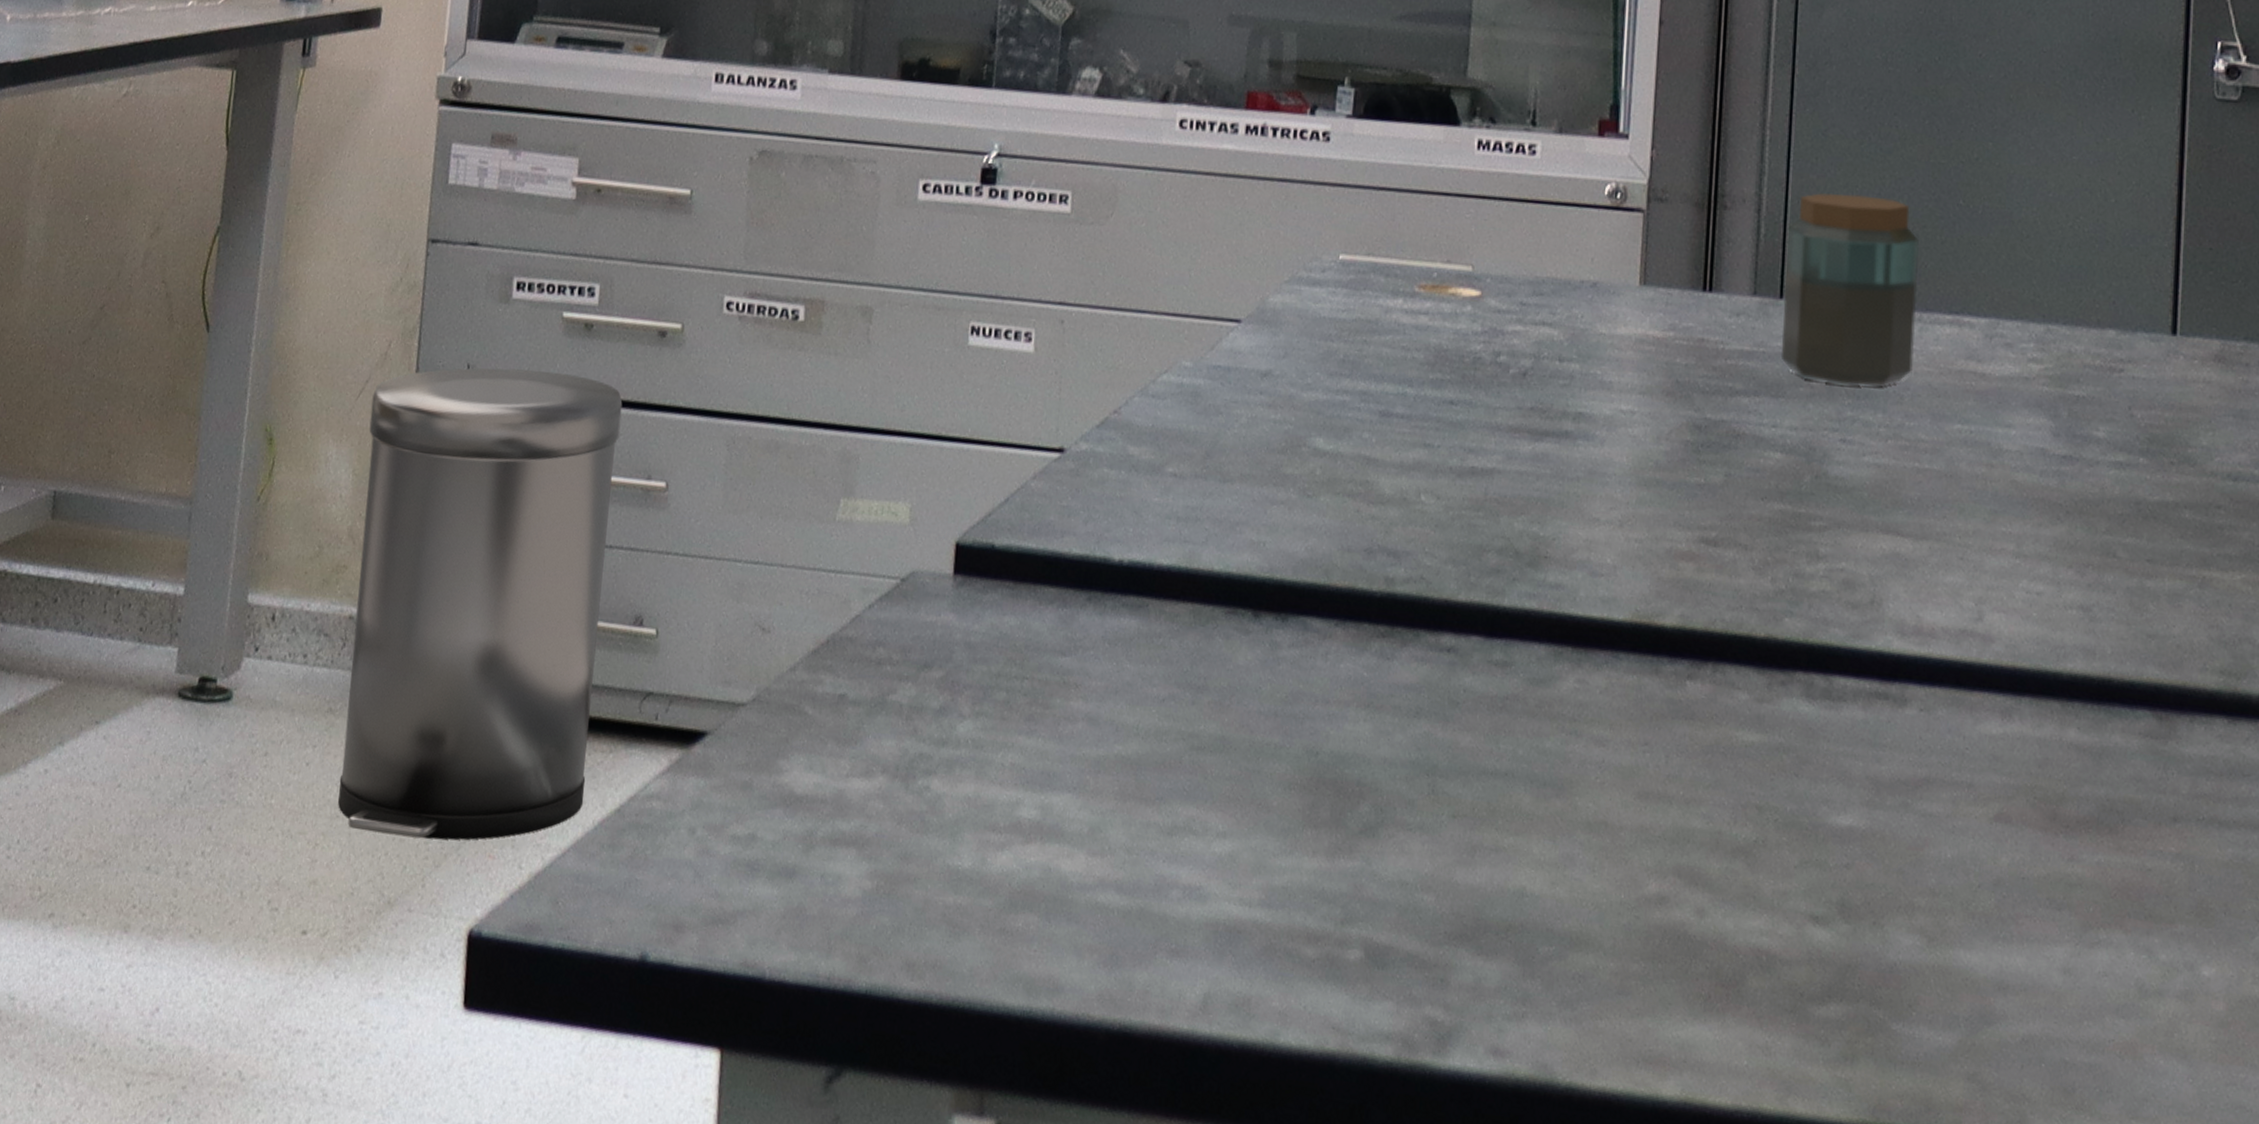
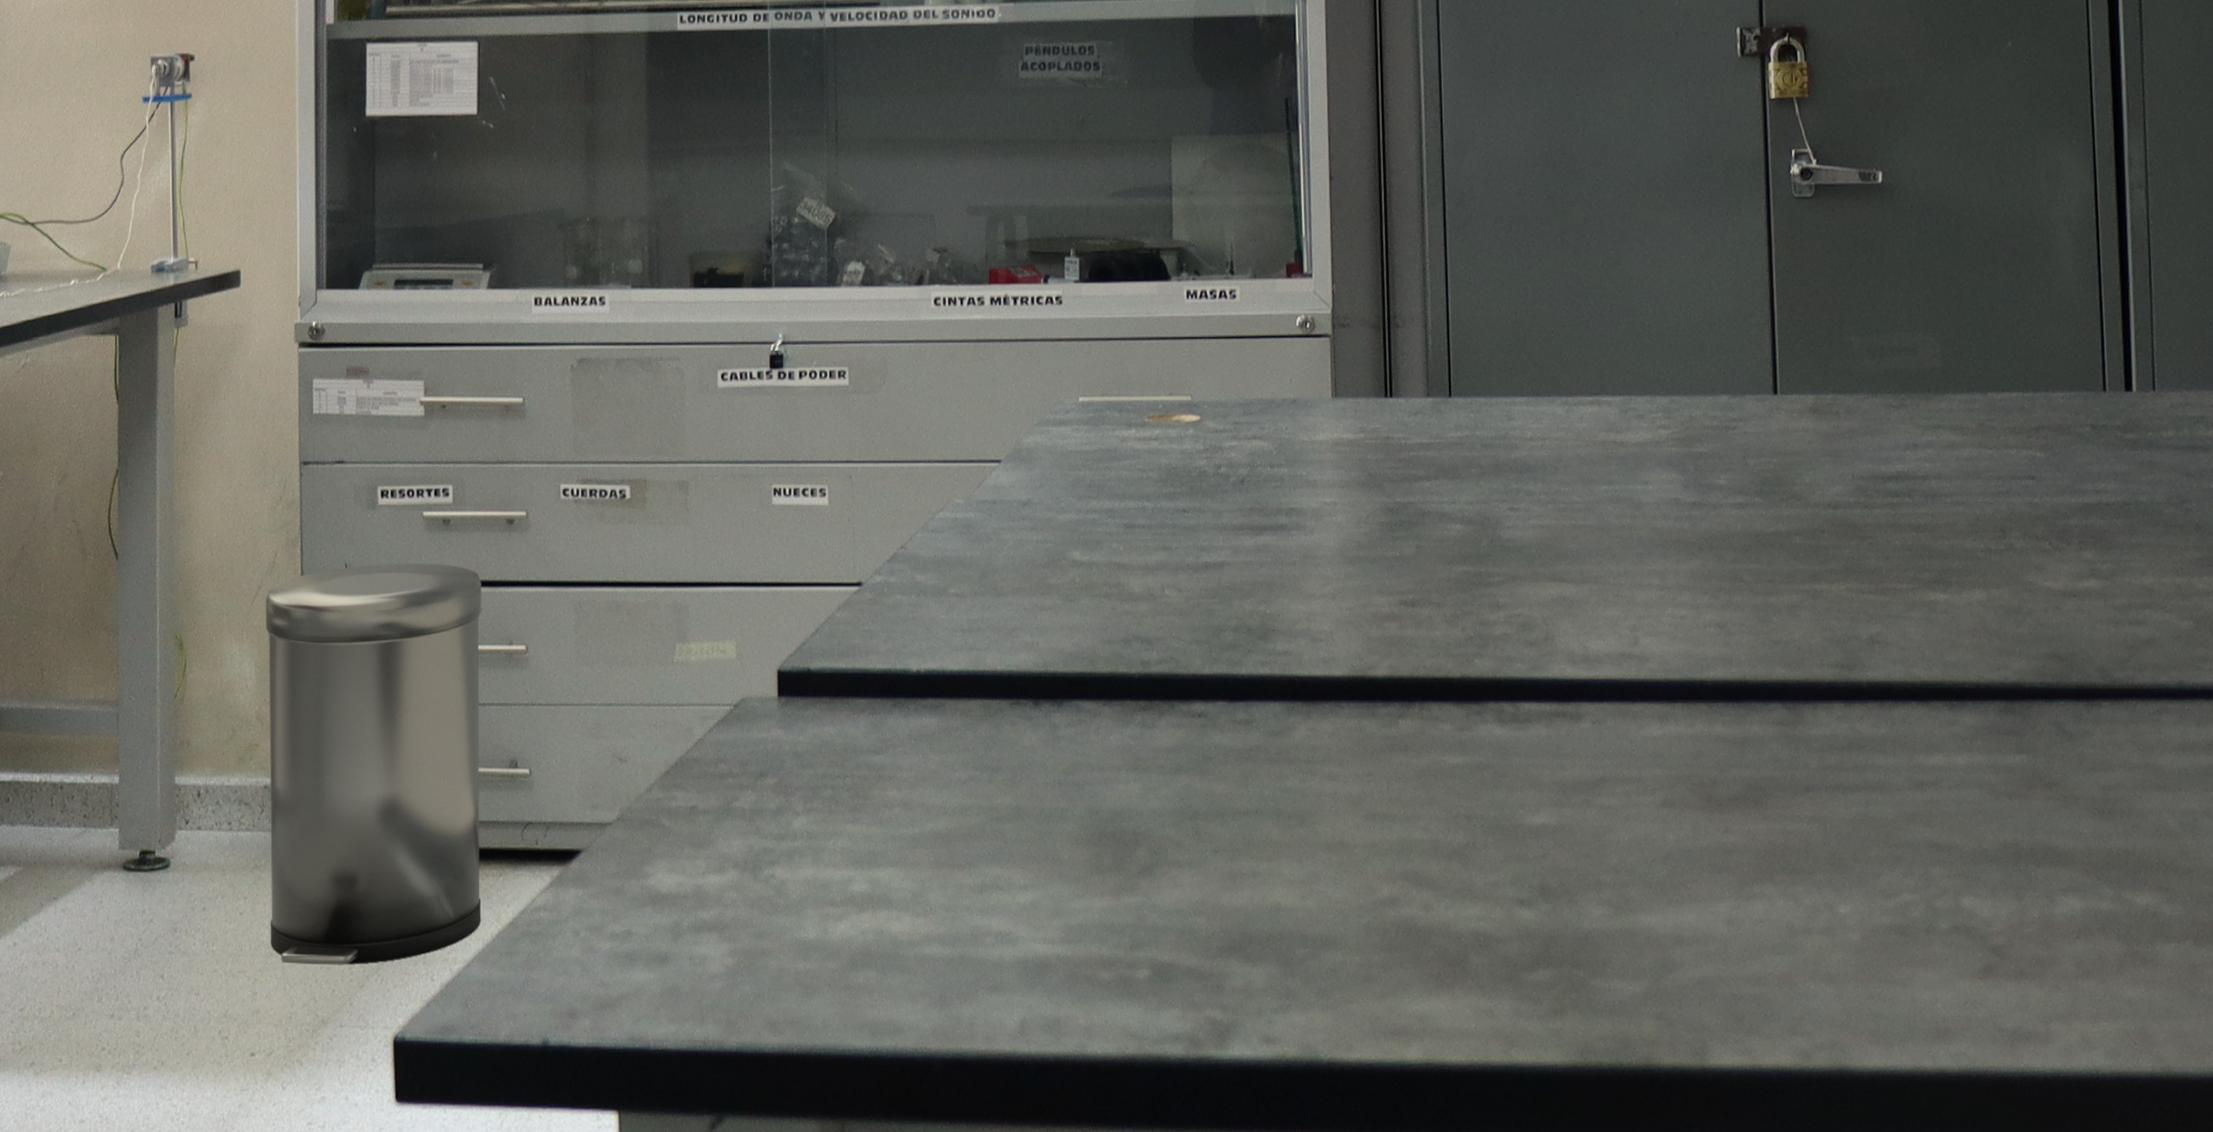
peanut butter: present [1782,193,1919,387] -> none [1450,305,1563,463]

